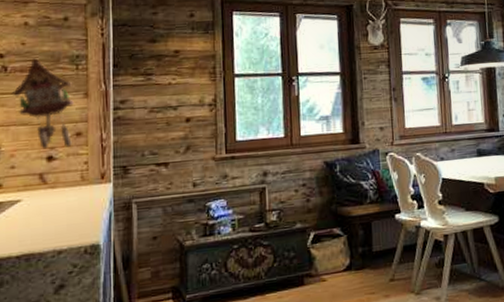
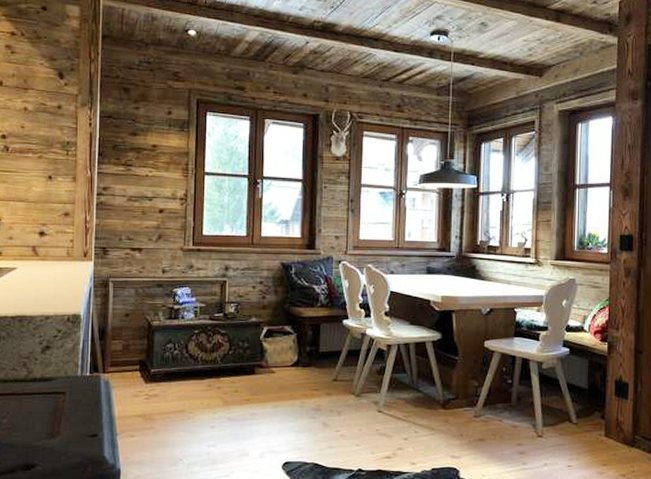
cuckoo clock: present [11,58,74,149] -> none [11,141,63,225]

